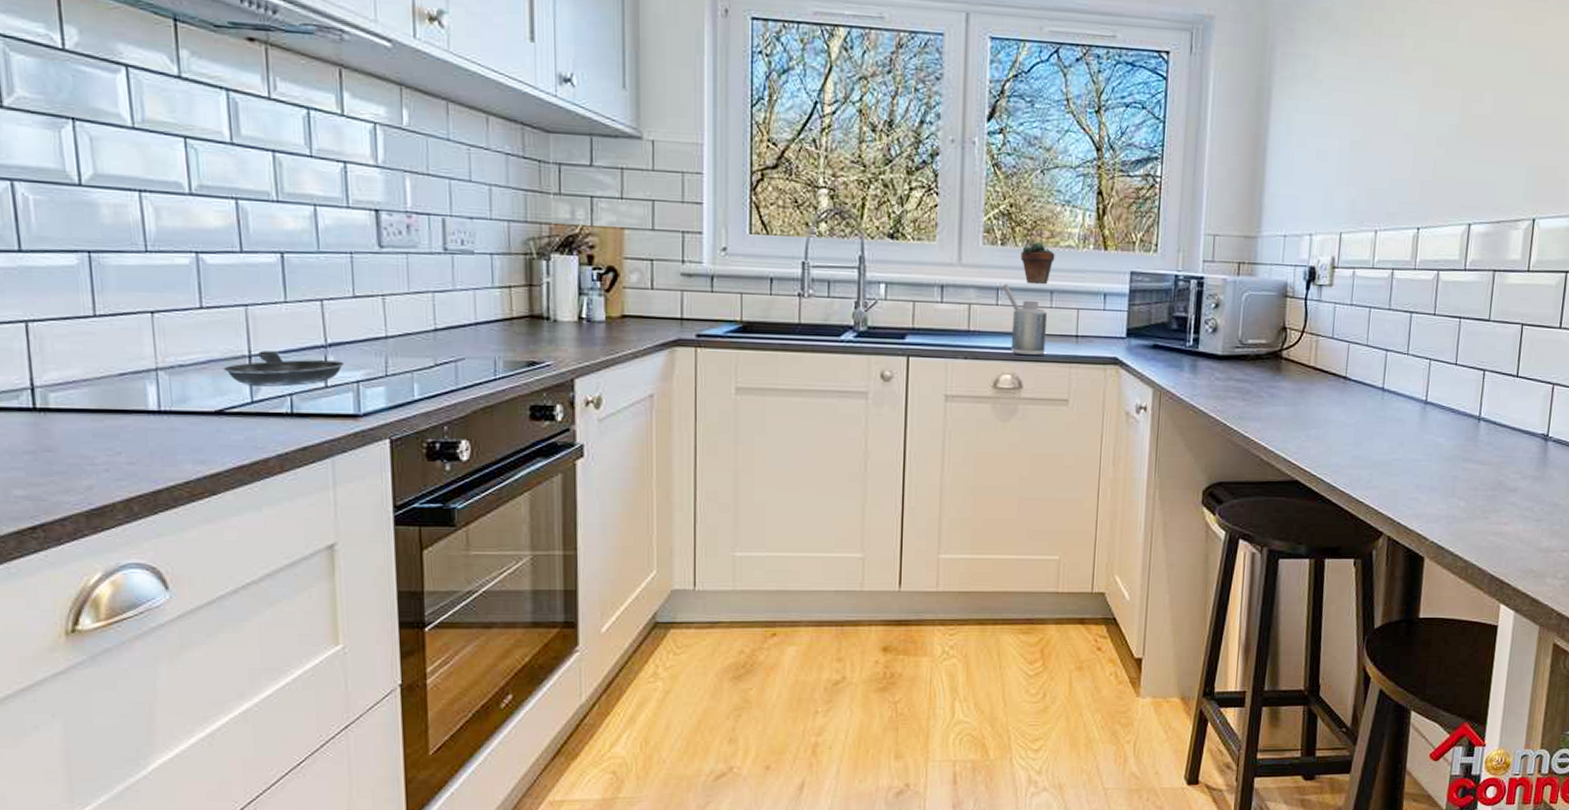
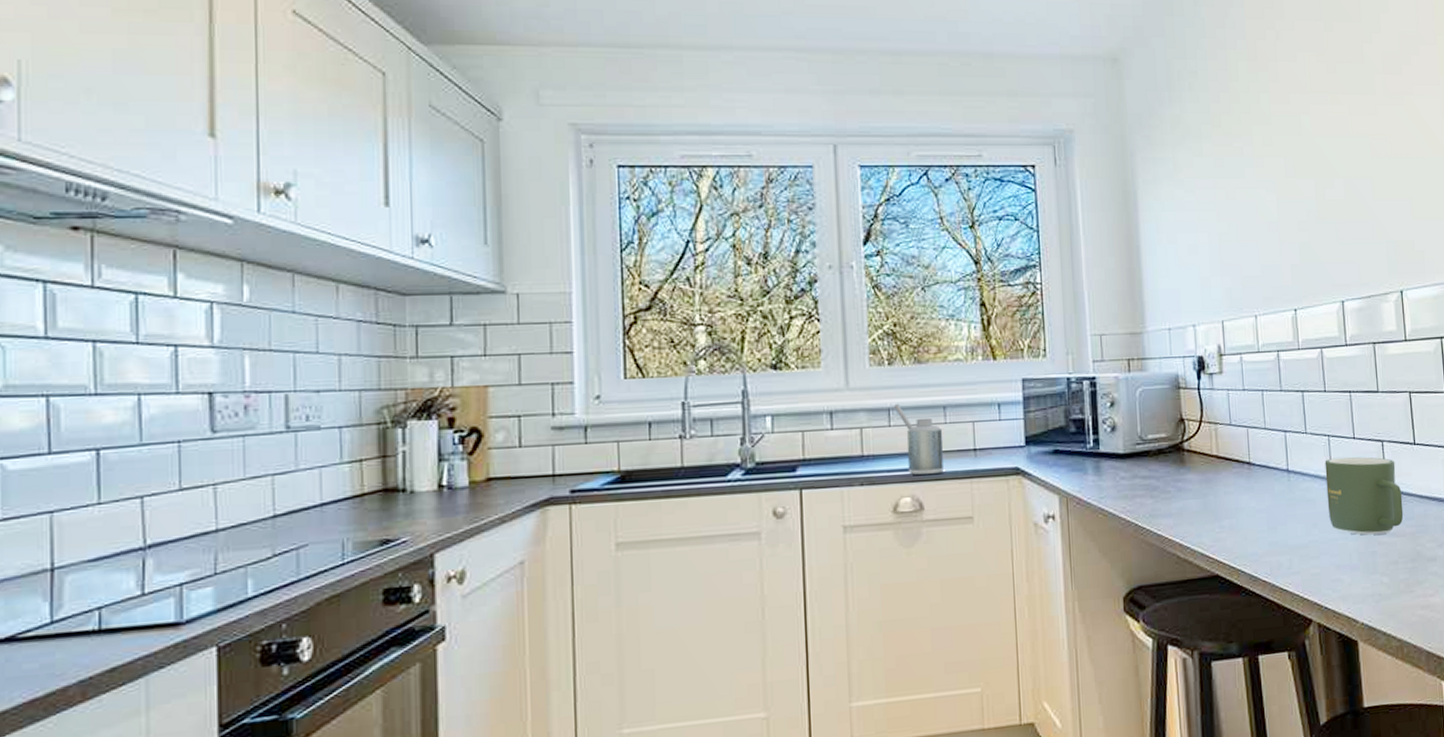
frying pan: present [223,351,345,387] -> none [19,560,167,604]
succulent plant: present [1020,228,1055,285] -> none [909,344,944,402]
mug: none [1417,381,1495,460] -> present [1324,457,1404,535]

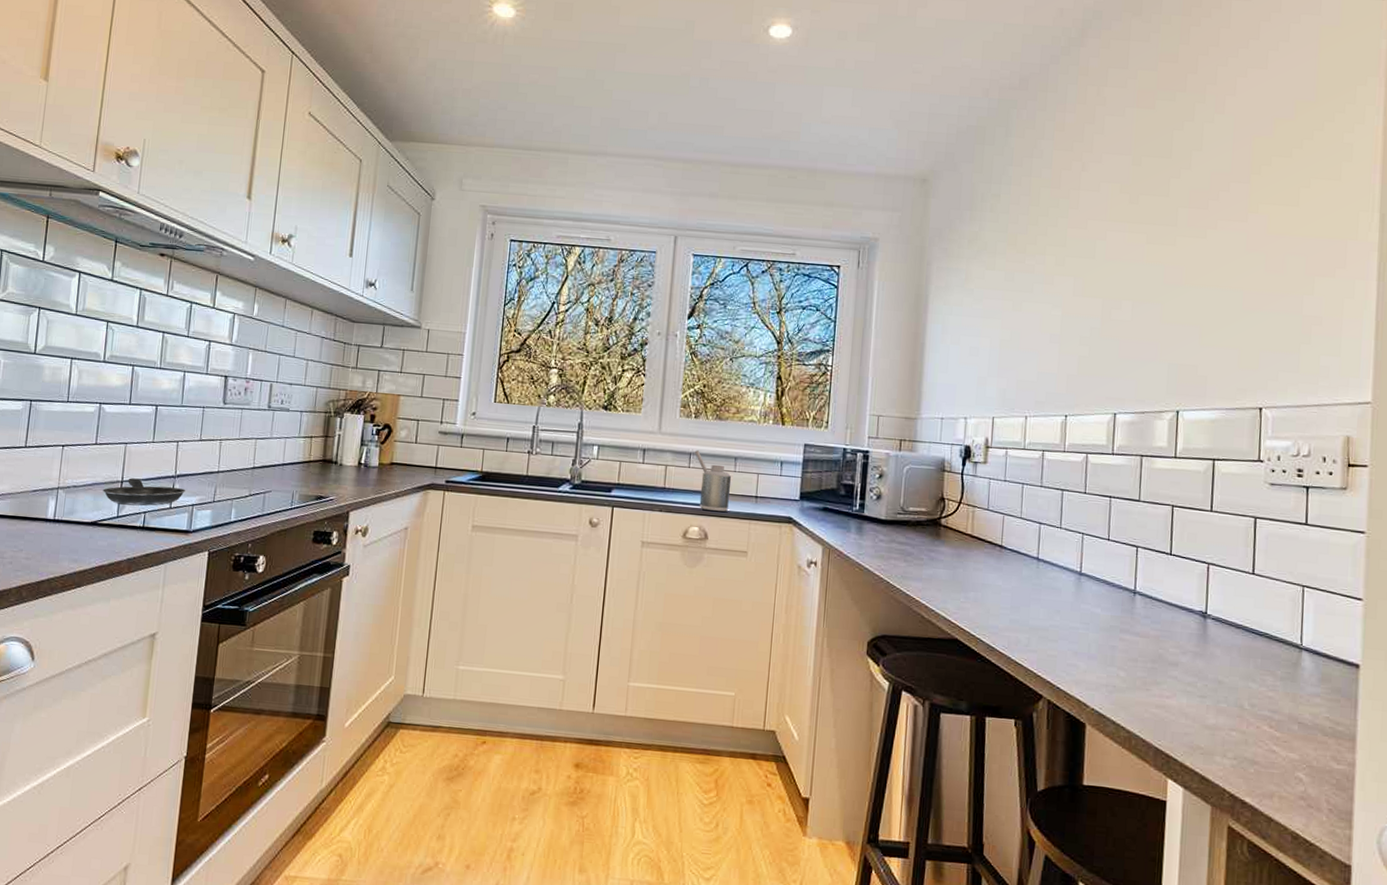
frying pan: none [19,560,167,604] -> present [102,478,186,506]
mug: present [1324,457,1404,535] -> none [1072,554,1151,632]

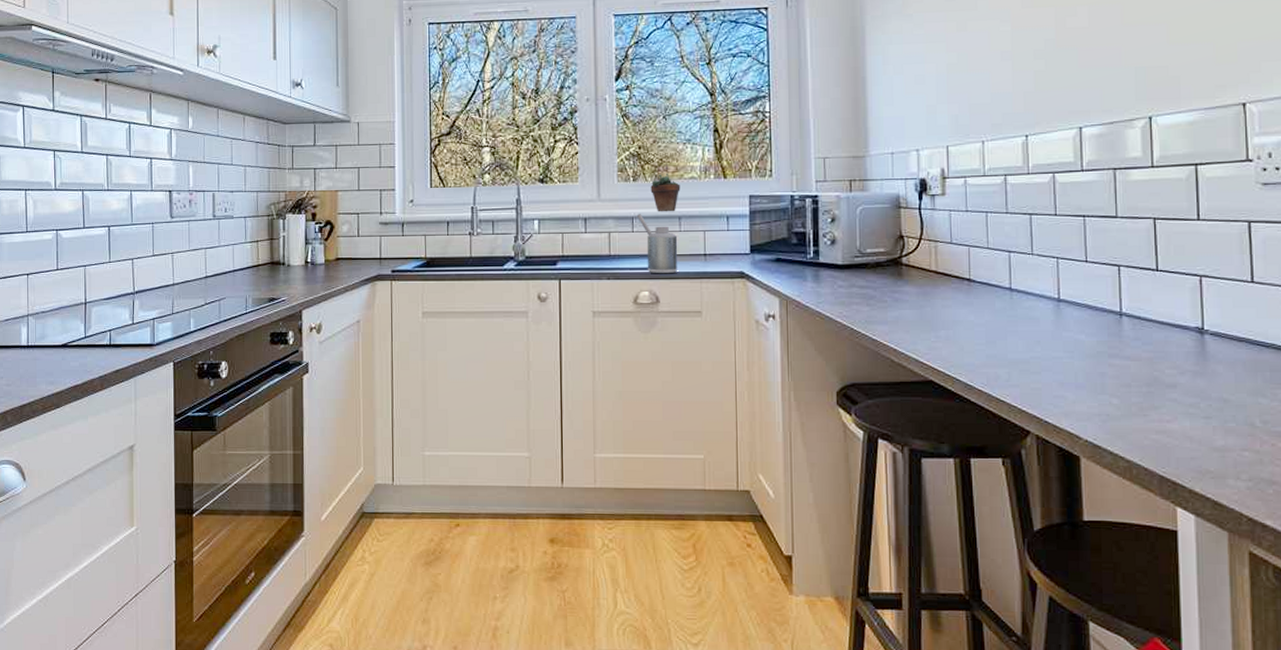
frying pan: present [102,478,186,506] -> none [69,299,146,325]
succulent plant: none [710,405,740,452] -> present [650,164,681,212]

